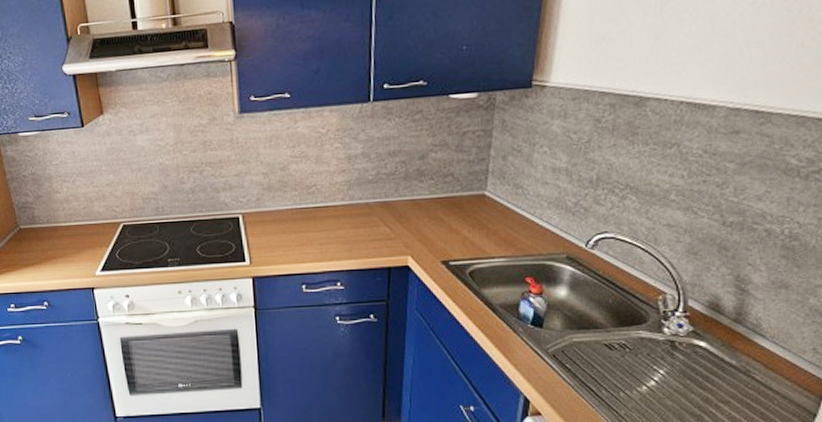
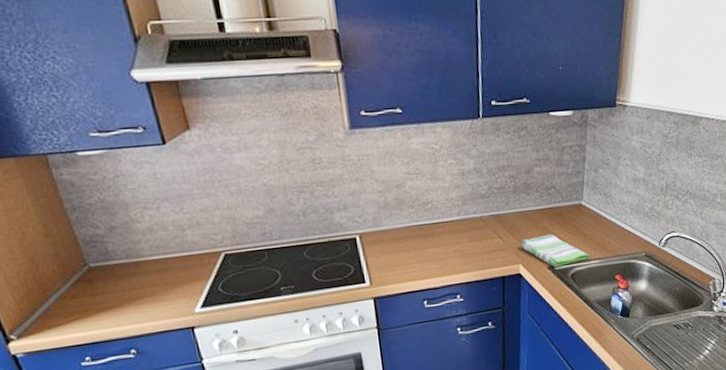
dish towel: none [411,225,493,262] -> present [521,234,590,267]

